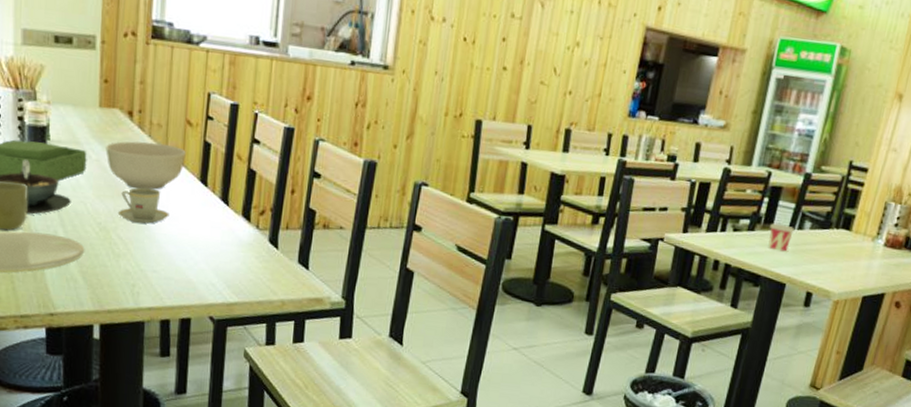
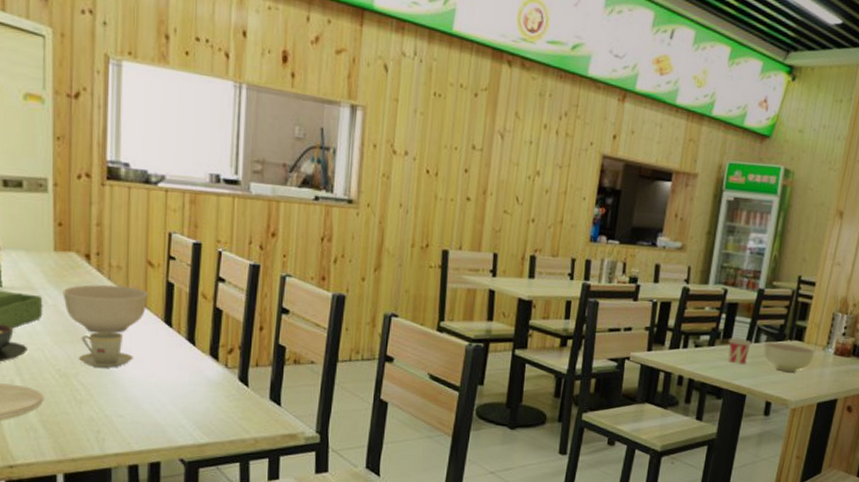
bowl: none [807,229,864,263] -> present [763,342,815,373]

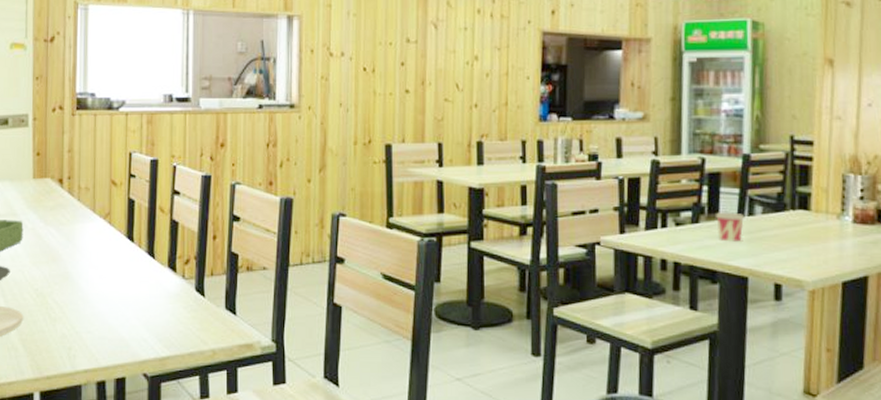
bowl: present [63,284,148,333] -> none [40,205,112,252]
teacup: present [78,331,133,368] -> none [52,250,100,285]
bowl: present [763,342,815,373] -> none [760,214,828,248]

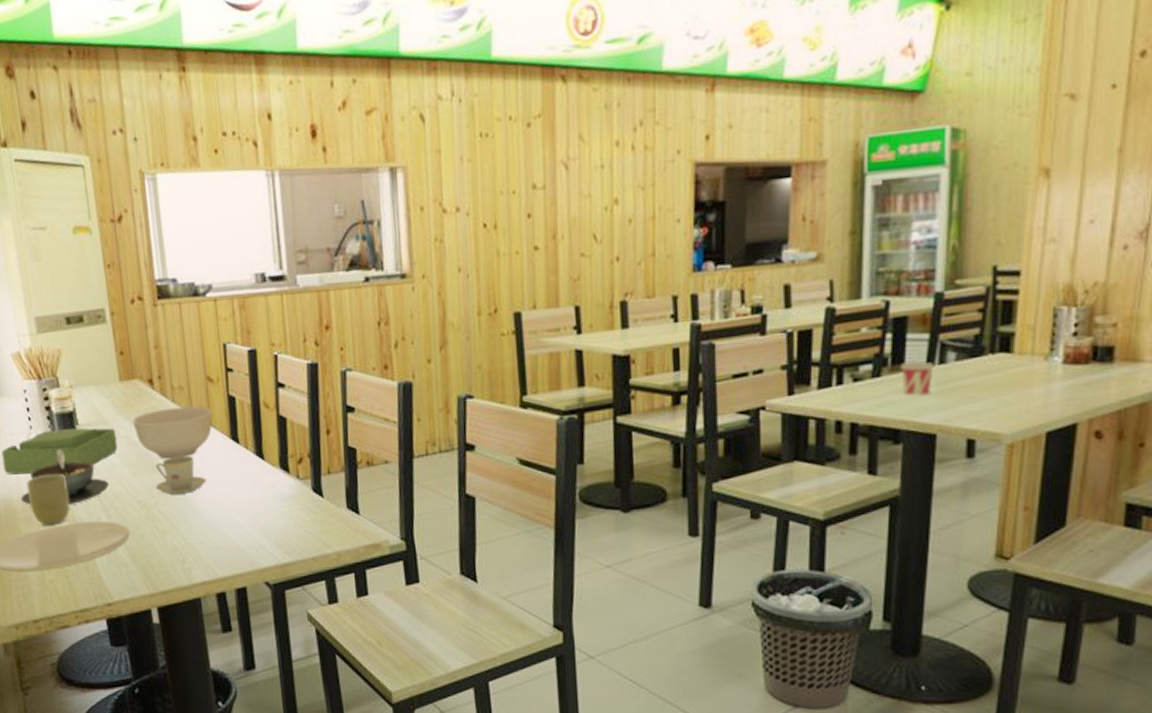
bowl: none [40,205,112,252] -> present [132,406,212,459]
teacup: none [52,250,100,285] -> present [155,455,207,495]

